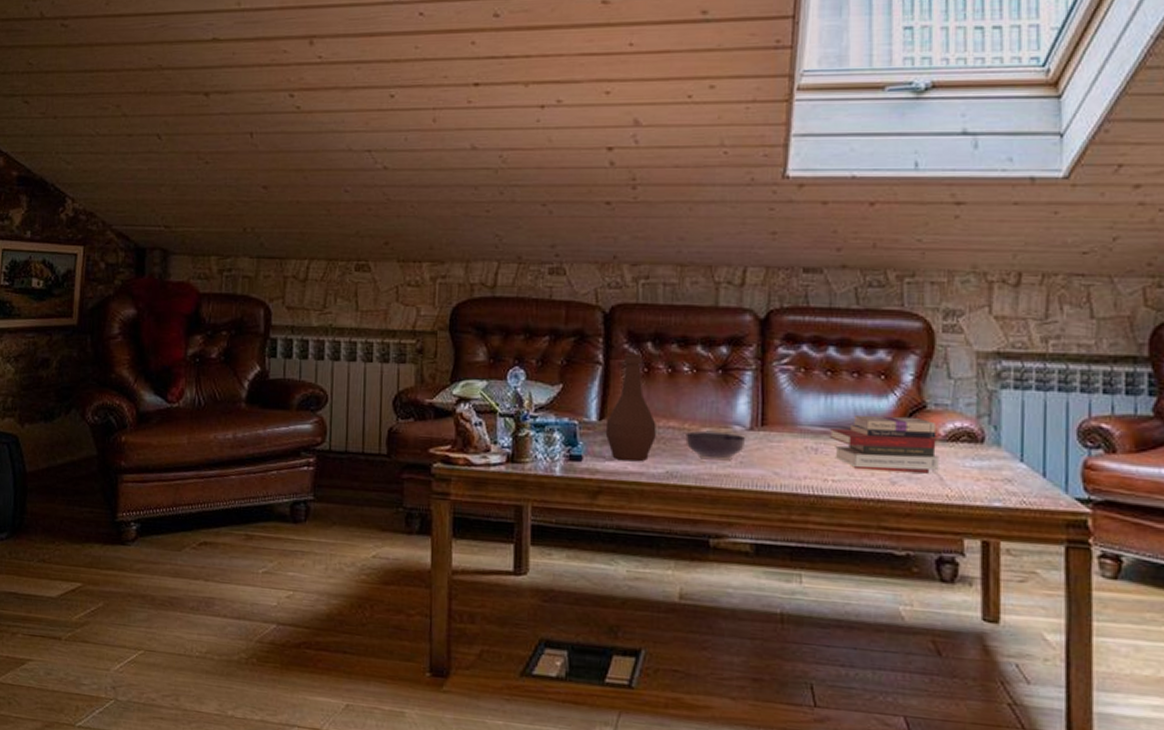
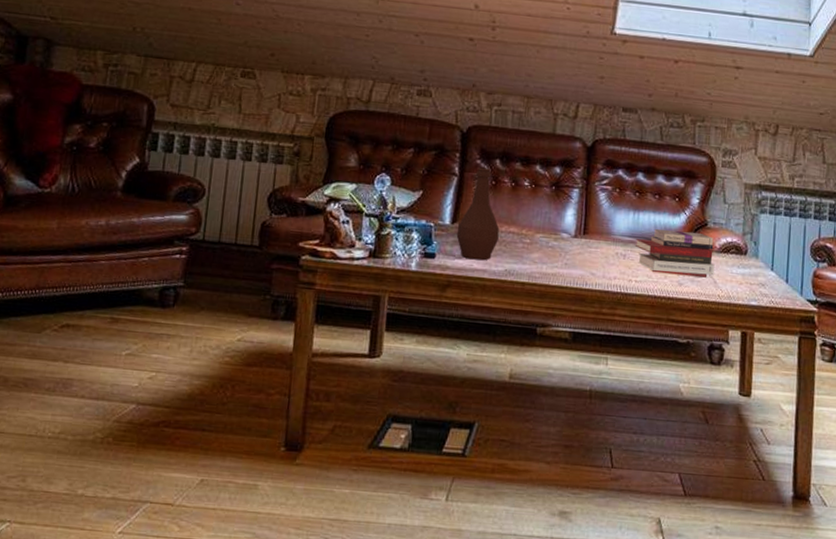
bowl: present [685,431,746,461] -> none [522,236,571,262]

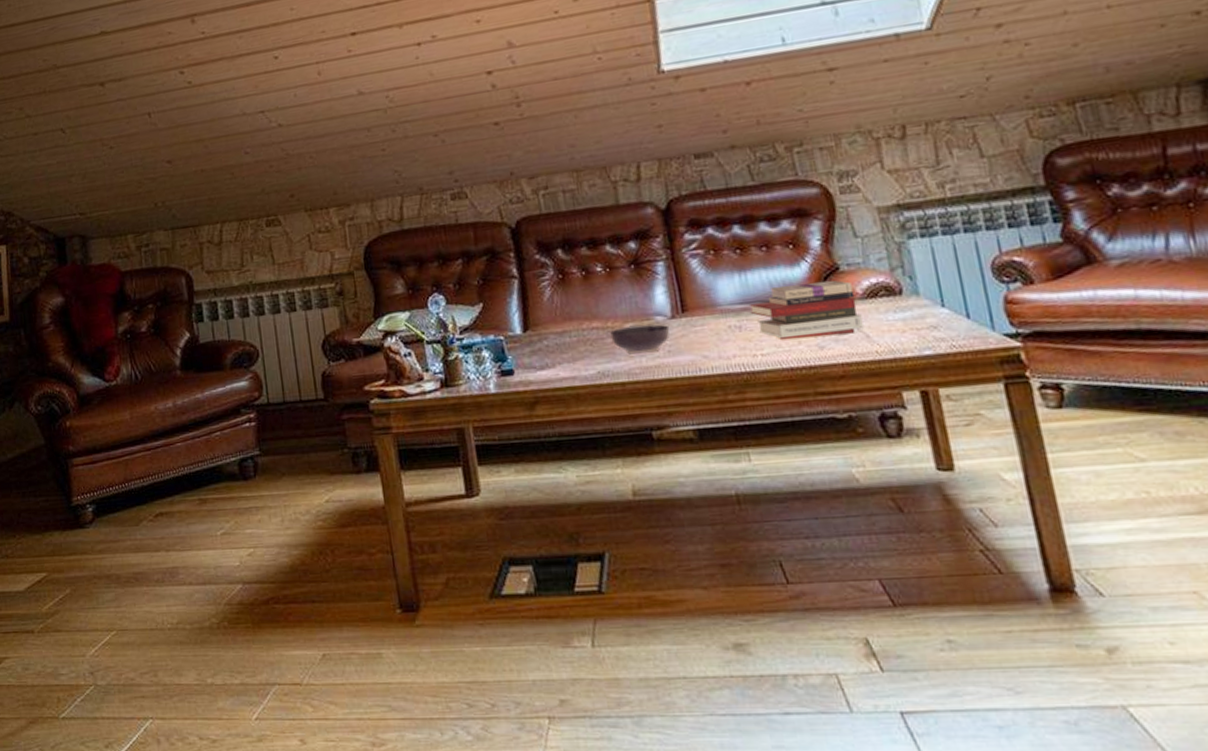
vase: present [456,167,500,260] -> none [530,261,582,368]
bowl: none [522,236,571,262] -> present [610,324,670,354]

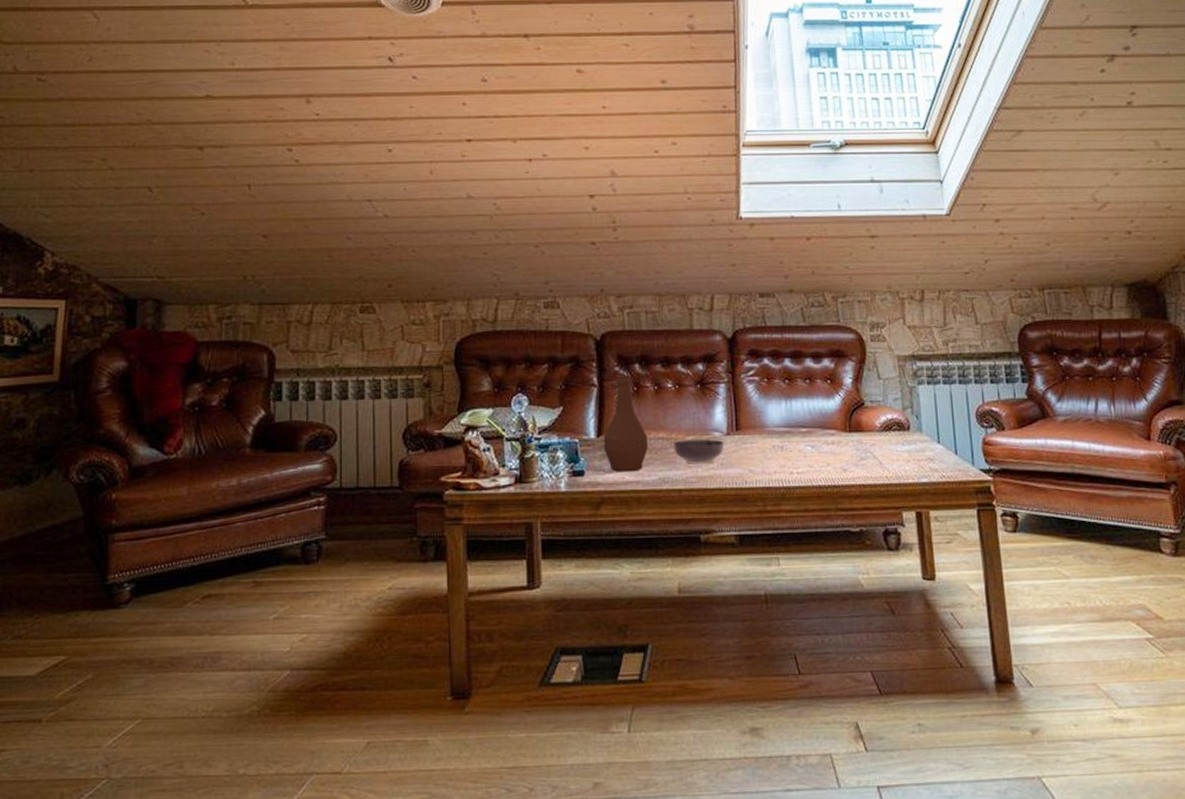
vase: none [530,261,582,368] -> present [603,374,648,472]
books: present [750,280,864,341] -> none [792,413,878,462]

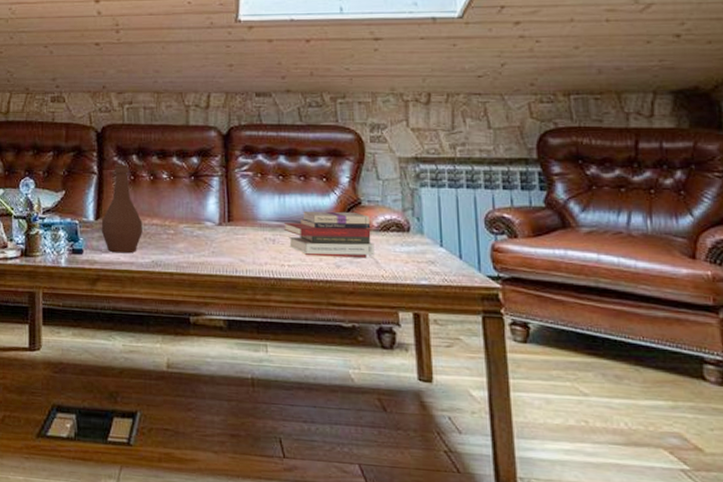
bowl: present [673,439,725,464] -> none [167,227,216,251]
books: none [792,413,878,462] -> present [284,211,375,258]

